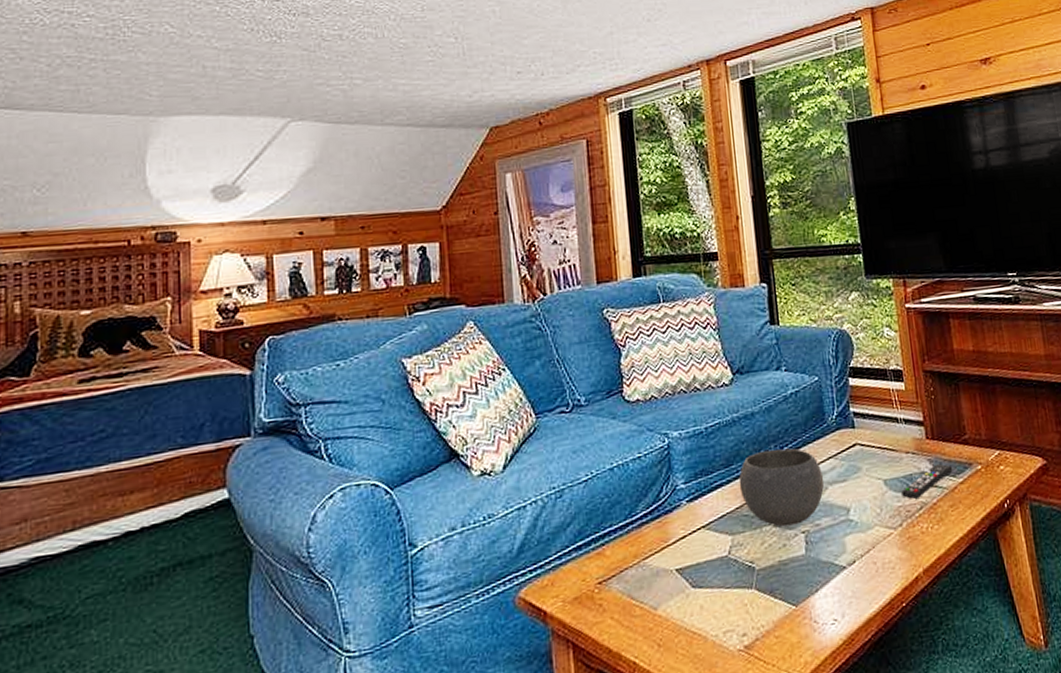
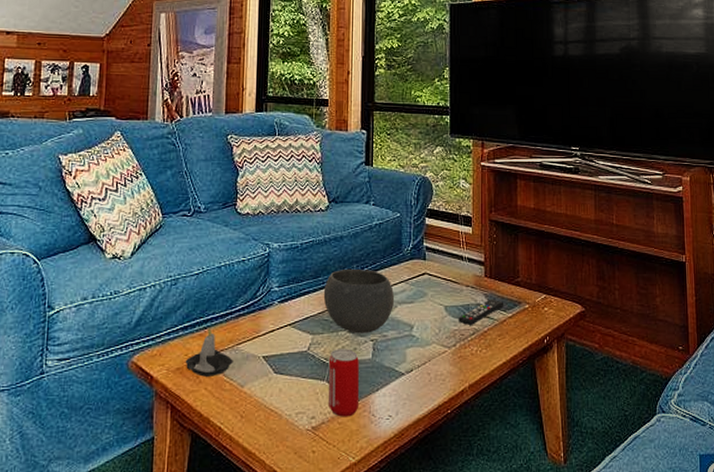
candle: none [583,544,641,604] -> present [185,328,233,377]
beverage can: none [754,546,797,630] -> present [328,349,359,417]

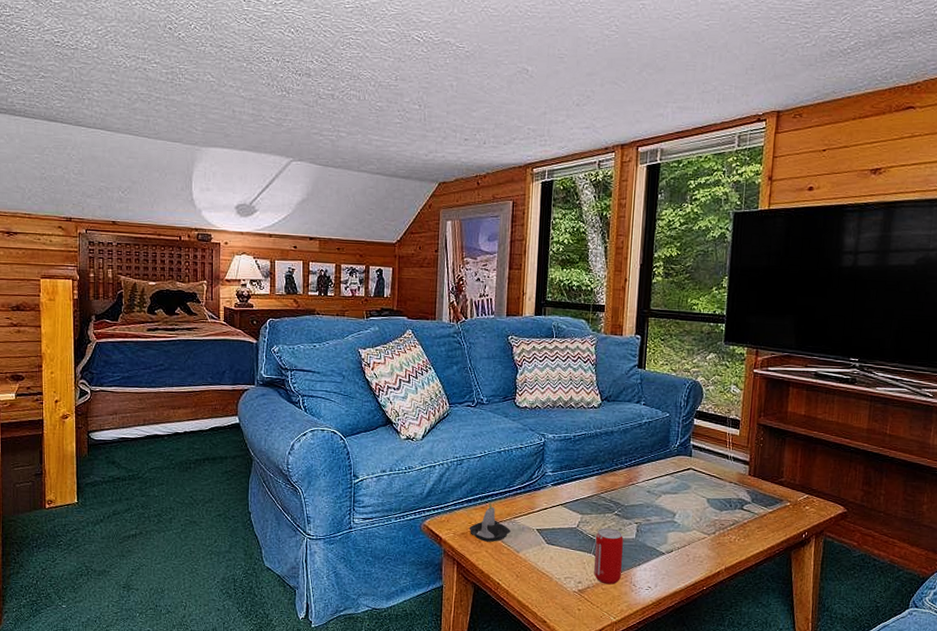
bowl: present [323,268,395,334] -> none [593,460,660,517]
remote control: present [459,298,504,326] -> none [719,495,766,518]

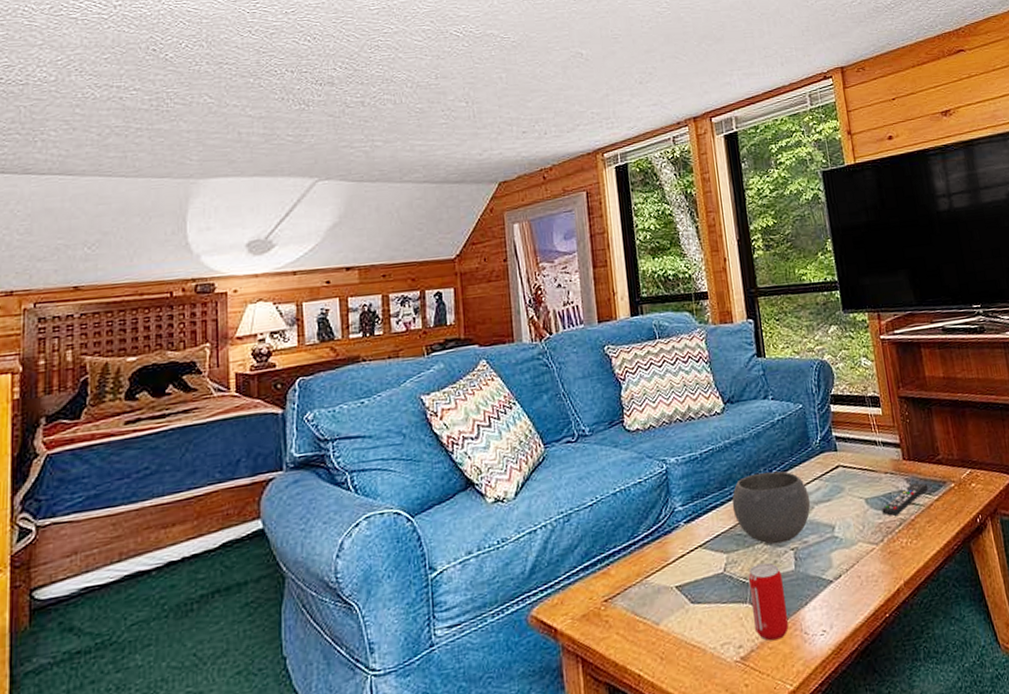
candle: present [469,502,511,542] -> none [590,564,644,620]
bowl: none [593,460,660,517] -> present [731,471,811,545]
remote control: none [719,495,766,518] -> present [882,482,929,517]

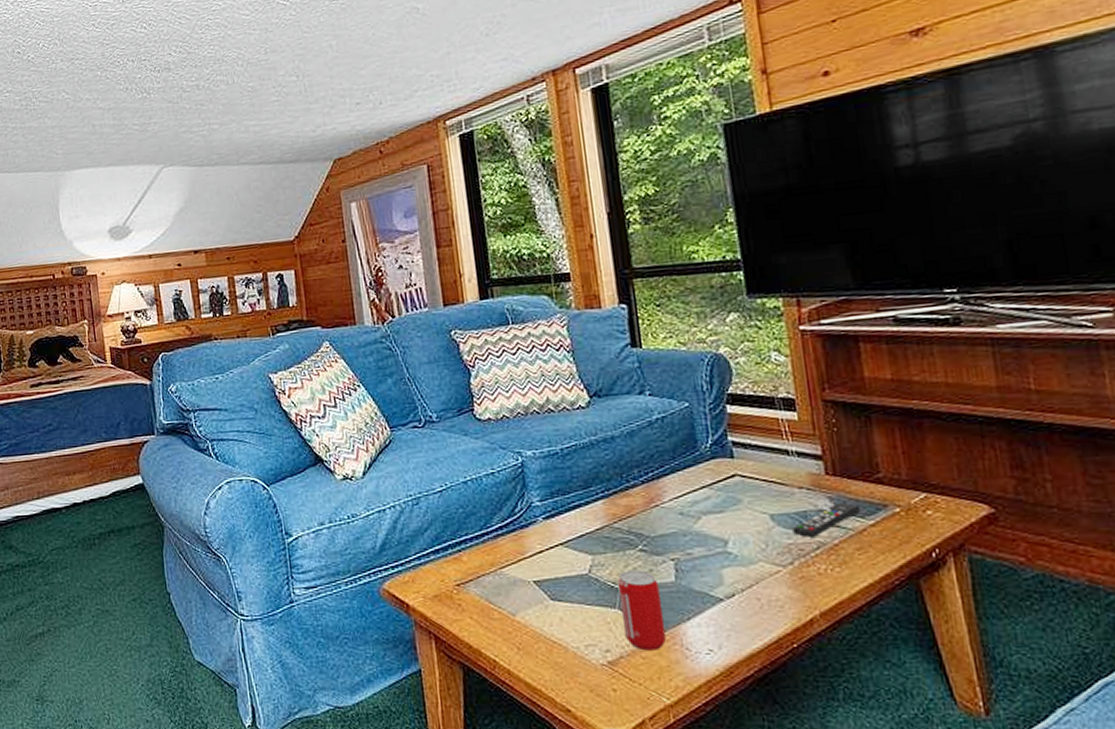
bowl: present [731,471,811,545] -> none [598,474,697,552]

